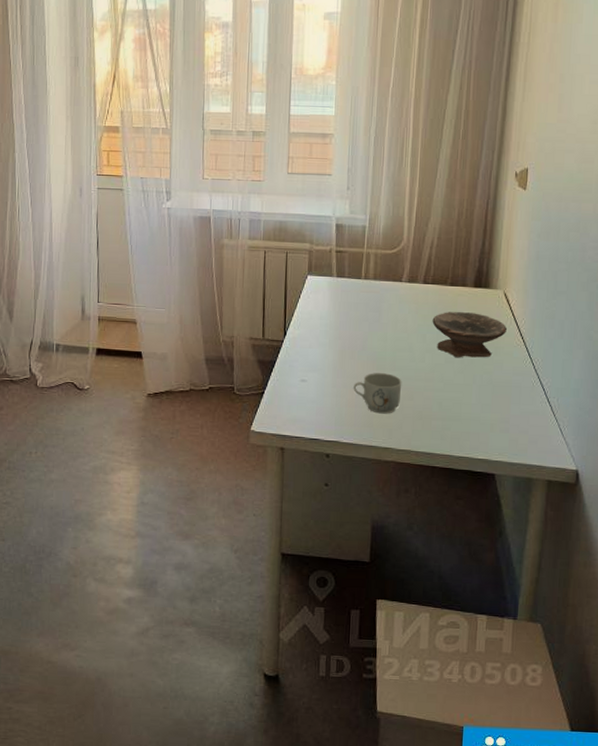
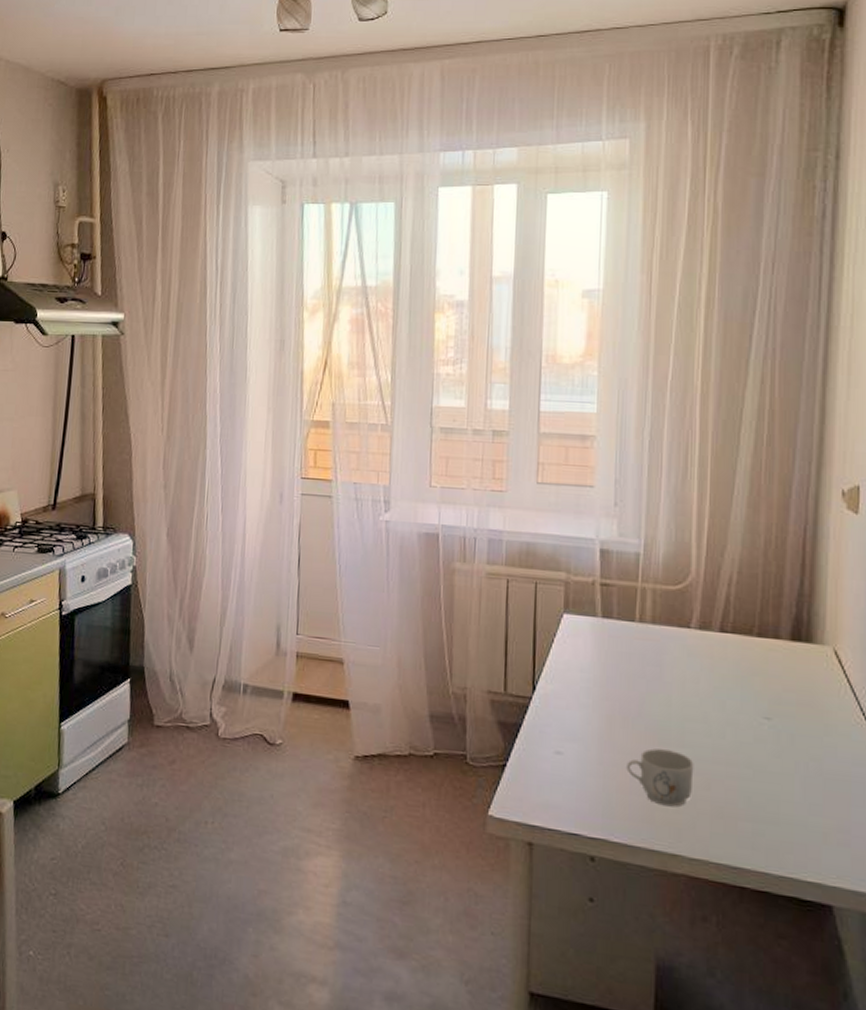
bowl: present [432,312,507,358] -> none [734,672,840,739]

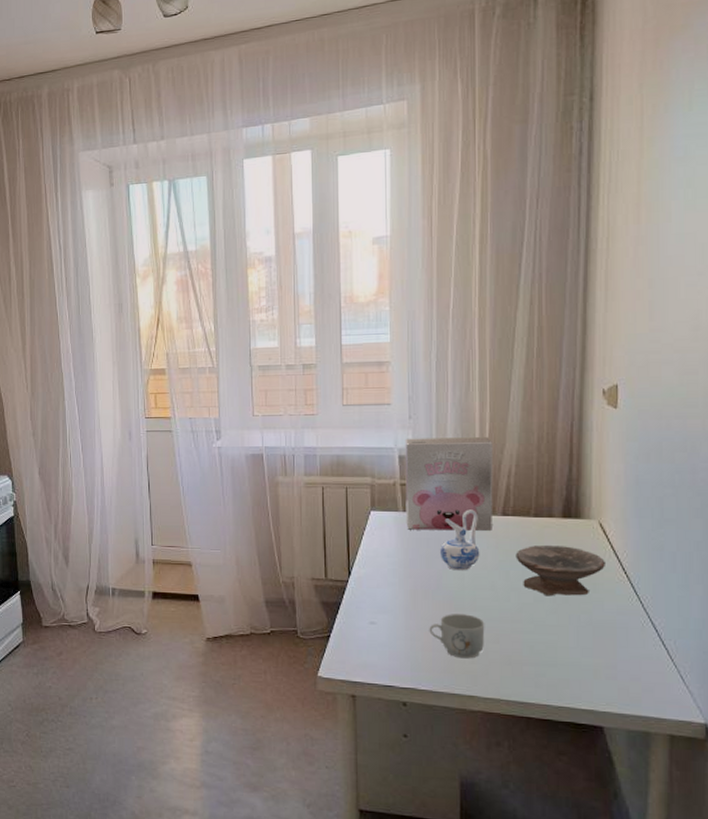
cereal box: none [605,529,712,649] -> present [405,437,493,531]
ceramic pitcher: none [644,621,691,697] -> present [440,509,480,571]
bowl: none [734,672,840,739] -> present [515,546,605,597]

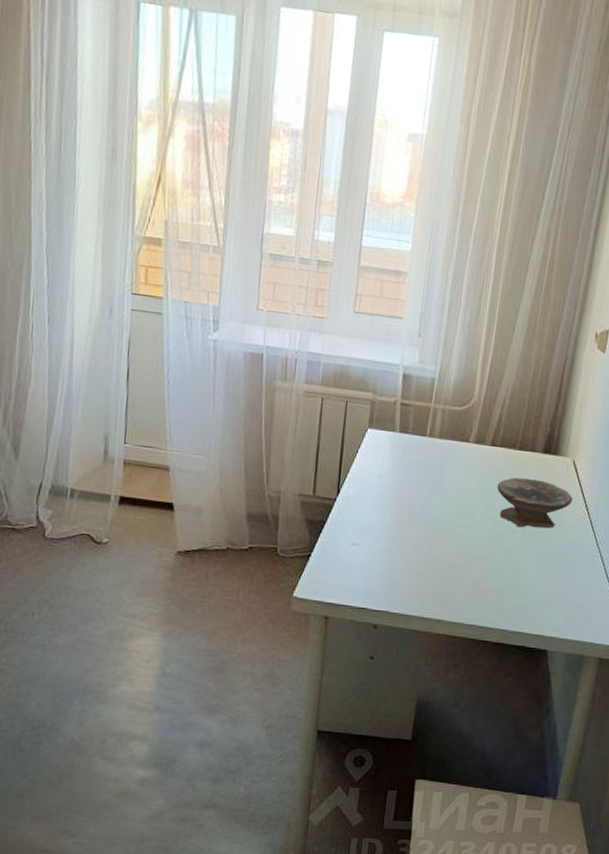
cereal box: present [405,437,493,531] -> none [400,356,493,460]
mug: present [429,614,485,659] -> none [408,539,461,584]
ceramic pitcher: present [440,509,480,571] -> none [429,436,469,498]

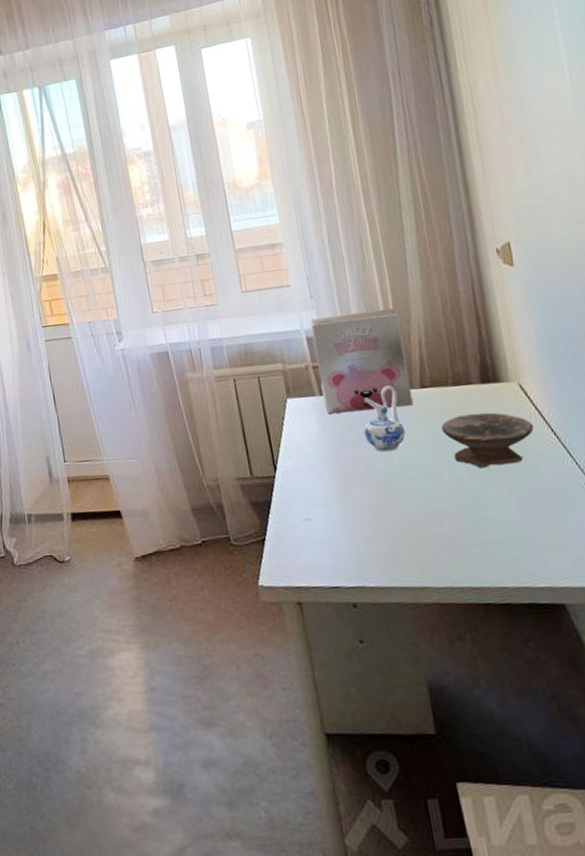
cereal box: none [400,356,493,460] -> present [310,309,413,414]
ceramic pitcher: none [429,436,469,498] -> present [363,385,406,452]

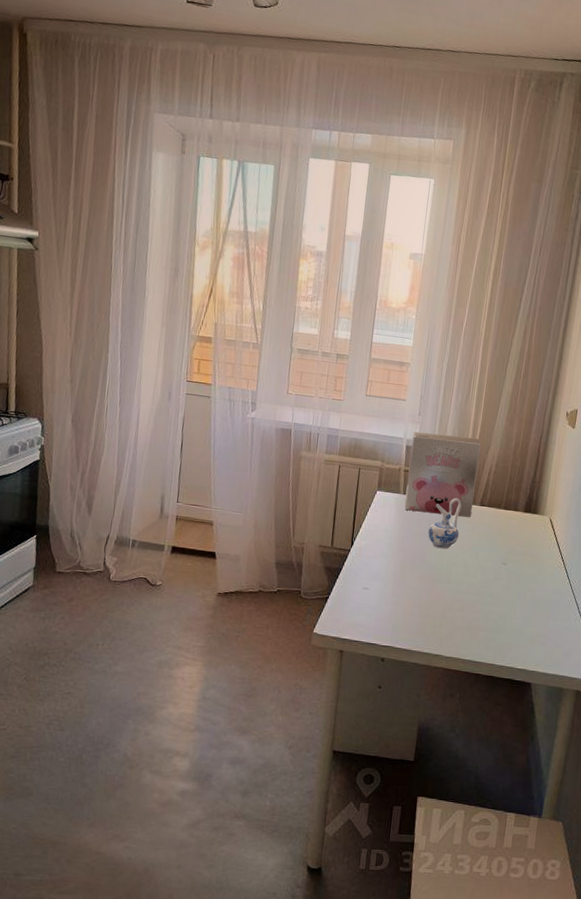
bowl: present [441,412,534,469] -> none [485,533,550,577]

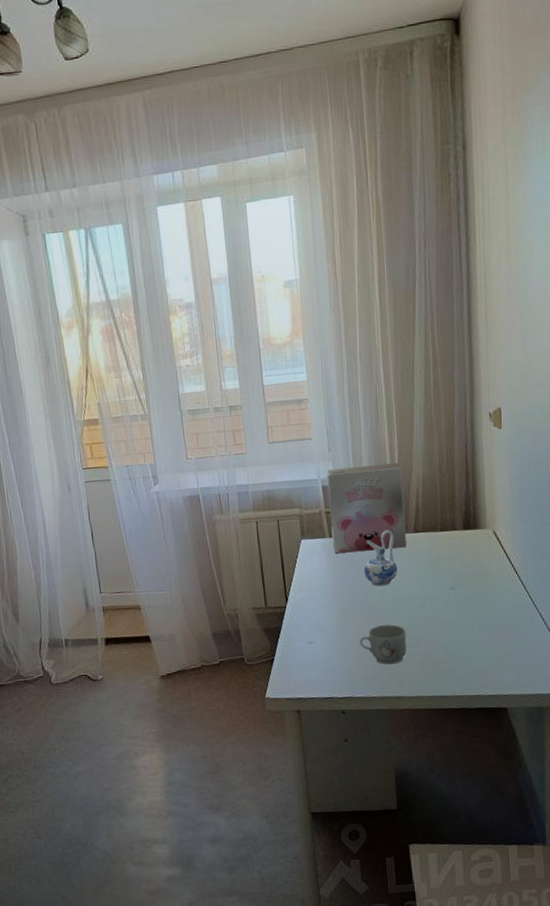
mug: none [411,584,455,624] -> present [359,624,407,665]

